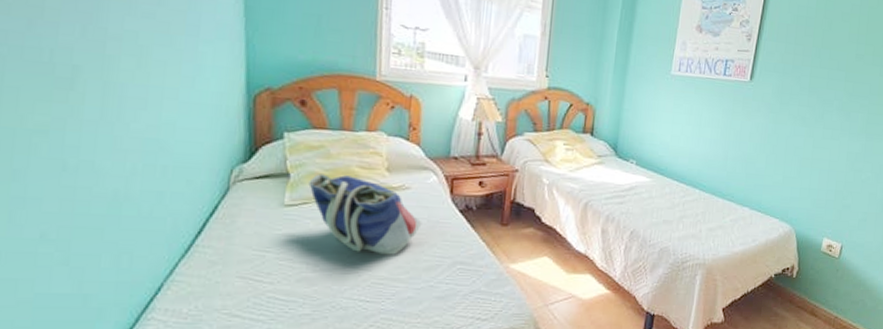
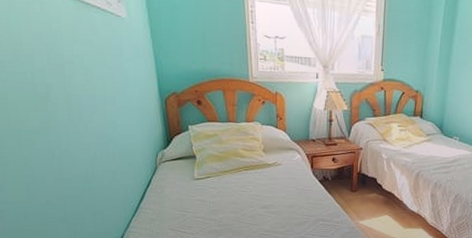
tote bag: present [308,174,422,255] -> none [209,155,292,214]

